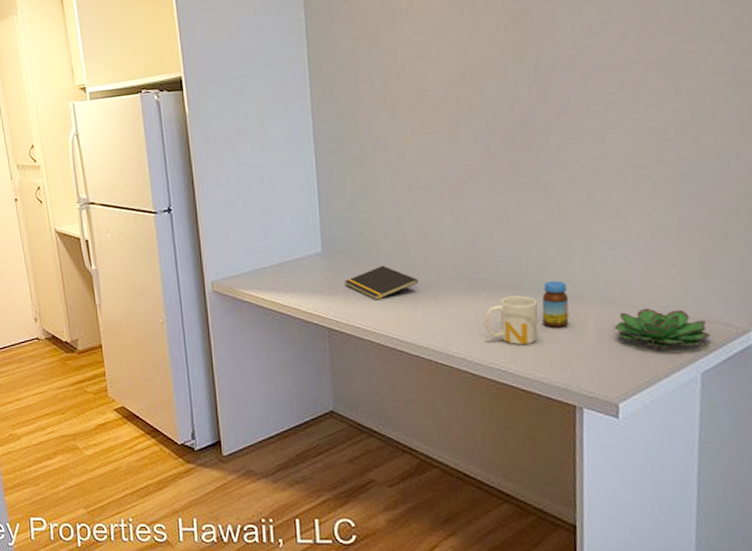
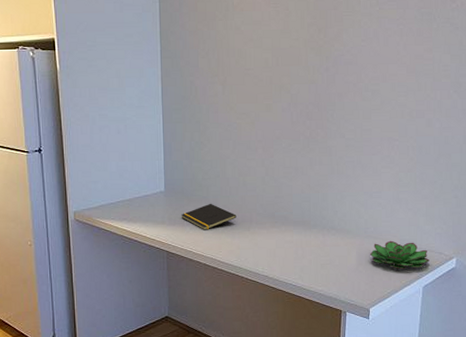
mug: present [484,295,538,345] -> none [282,229,320,266]
jar: present [541,280,569,328] -> none [322,219,341,254]

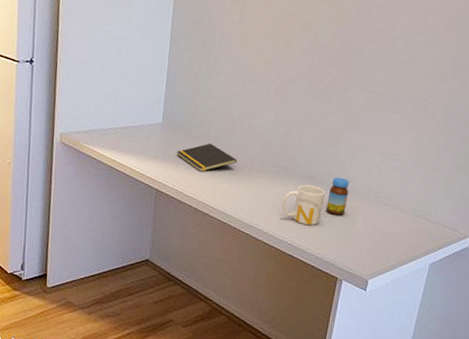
mug: none [282,229,320,266] -> present [282,184,326,225]
jar: none [322,219,341,254] -> present [326,177,349,215]
succulent plant: present [370,240,430,269] -> none [377,209,442,243]

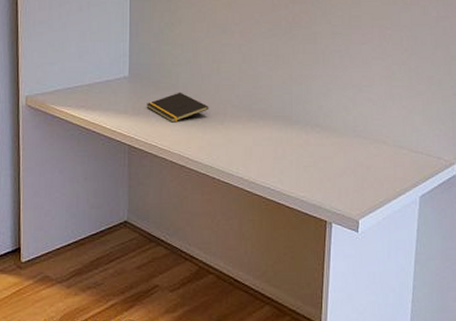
mug: present [282,184,326,225] -> none [260,126,303,167]
jar: present [326,177,349,215] -> none [305,114,327,154]

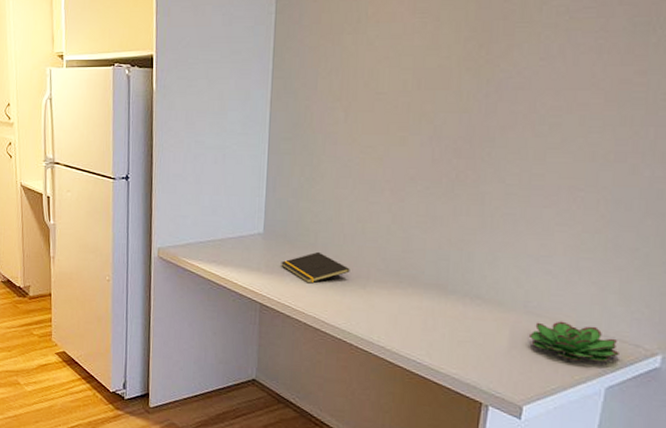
succulent plant: none [360,141,427,175] -> present [530,321,619,362]

